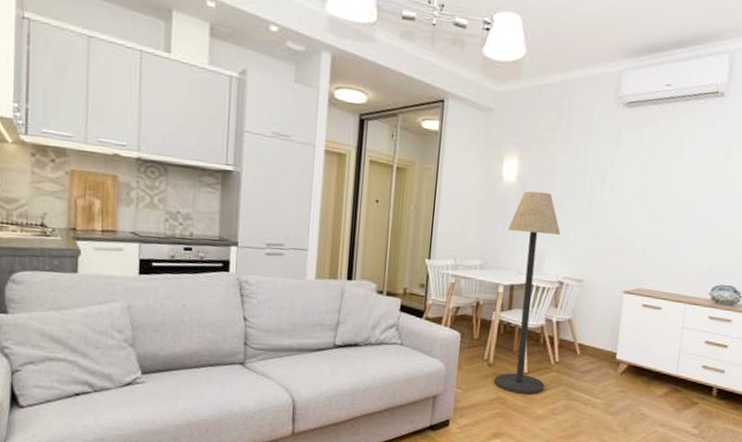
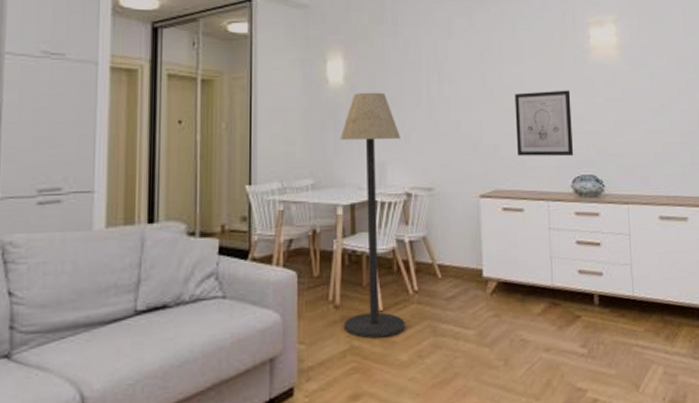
wall art: none [664,205,725,267] -> present [515,90,574,156]

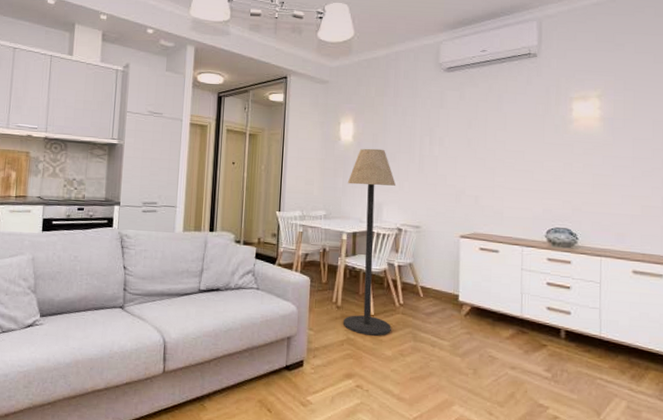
wall art: present [515,90,574,156] -> none [496,154,550,210]

